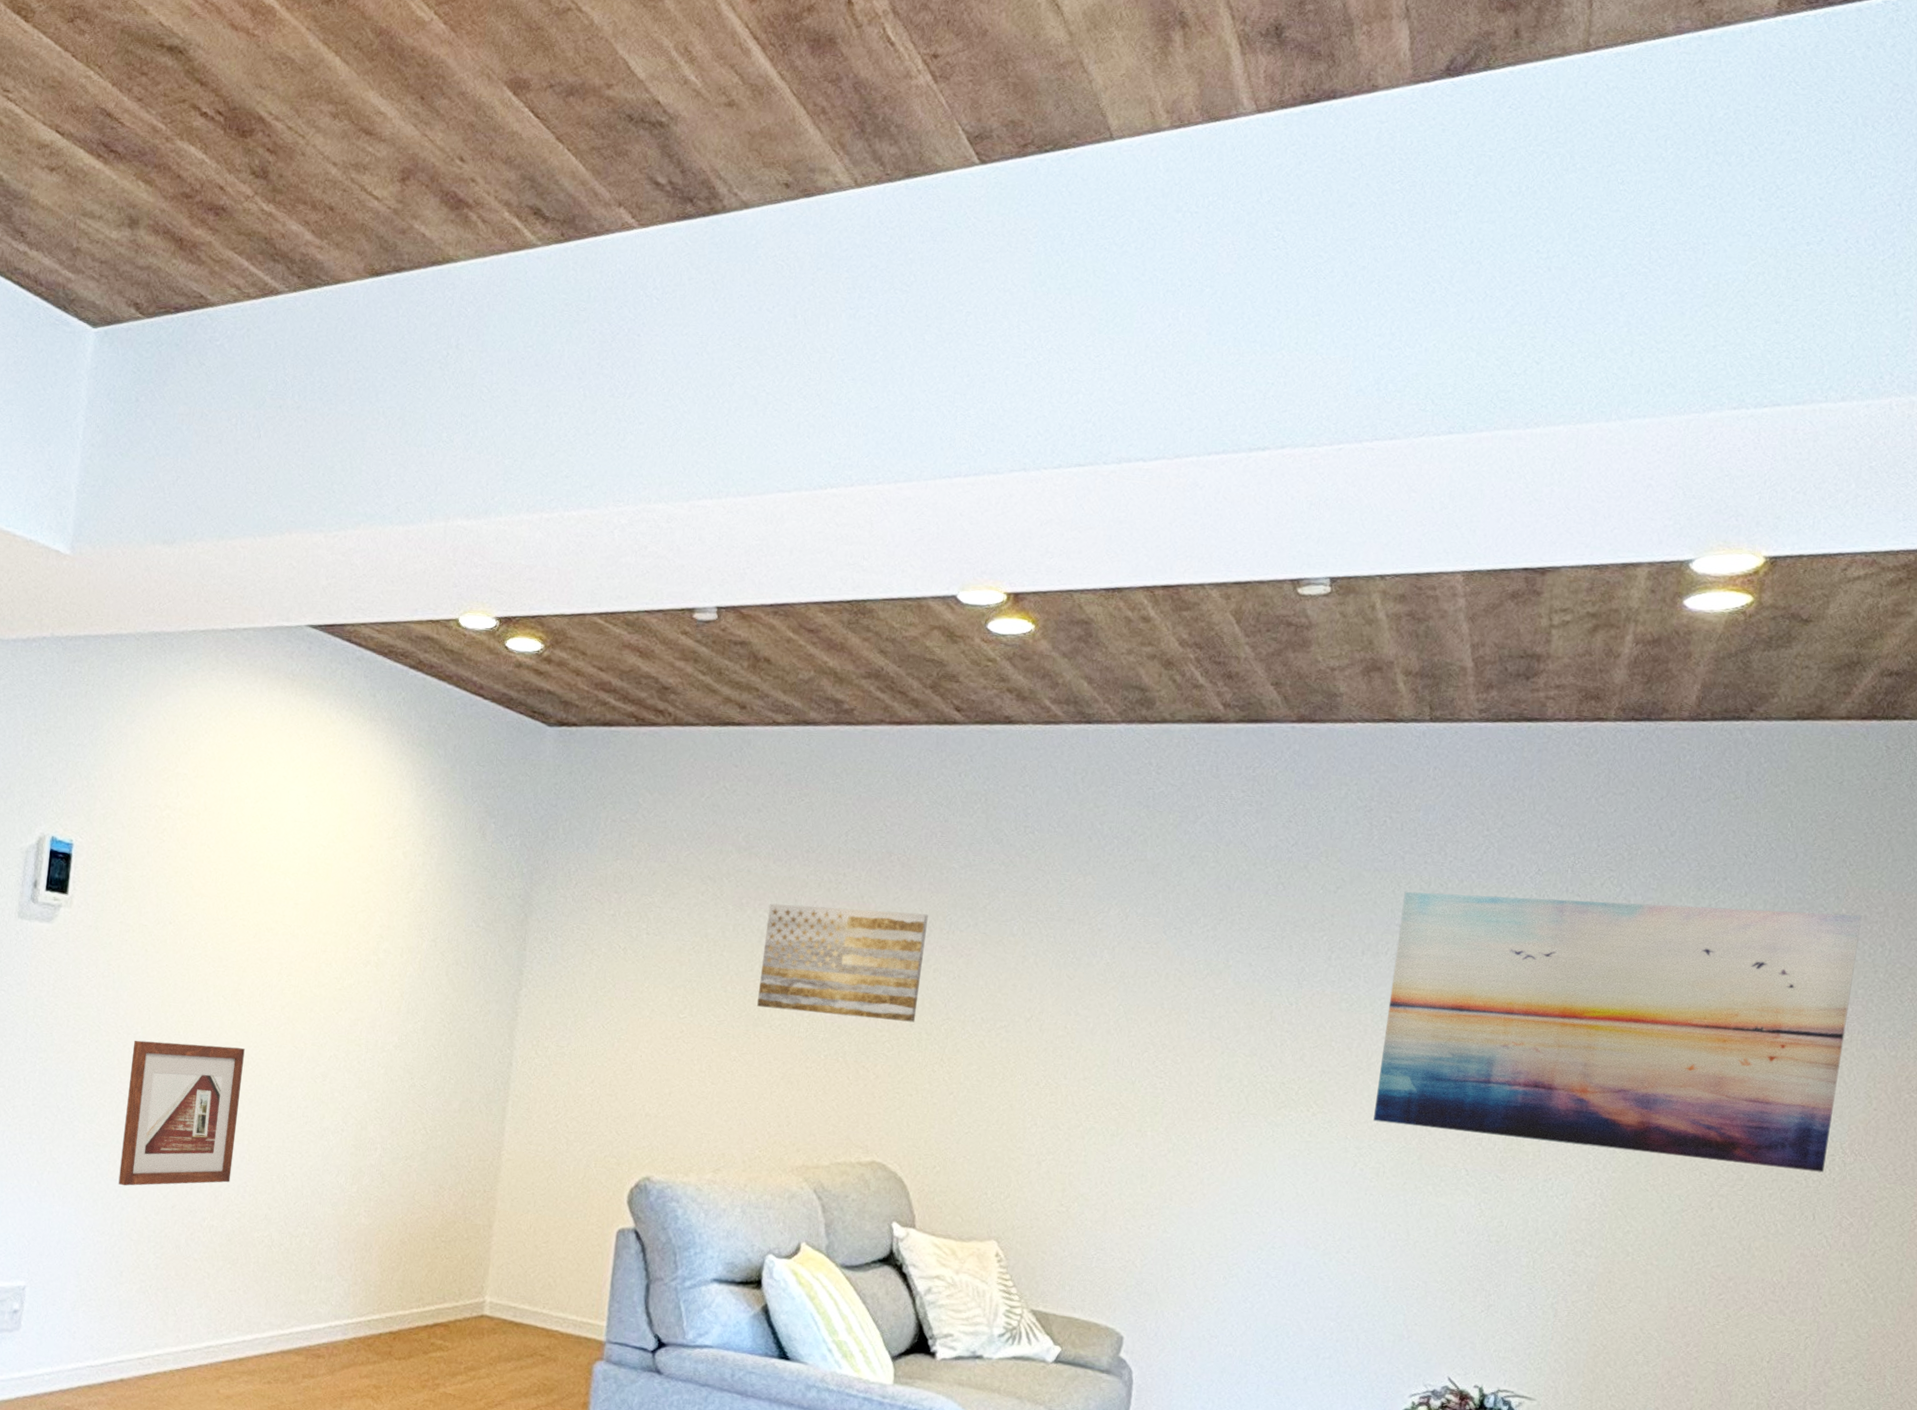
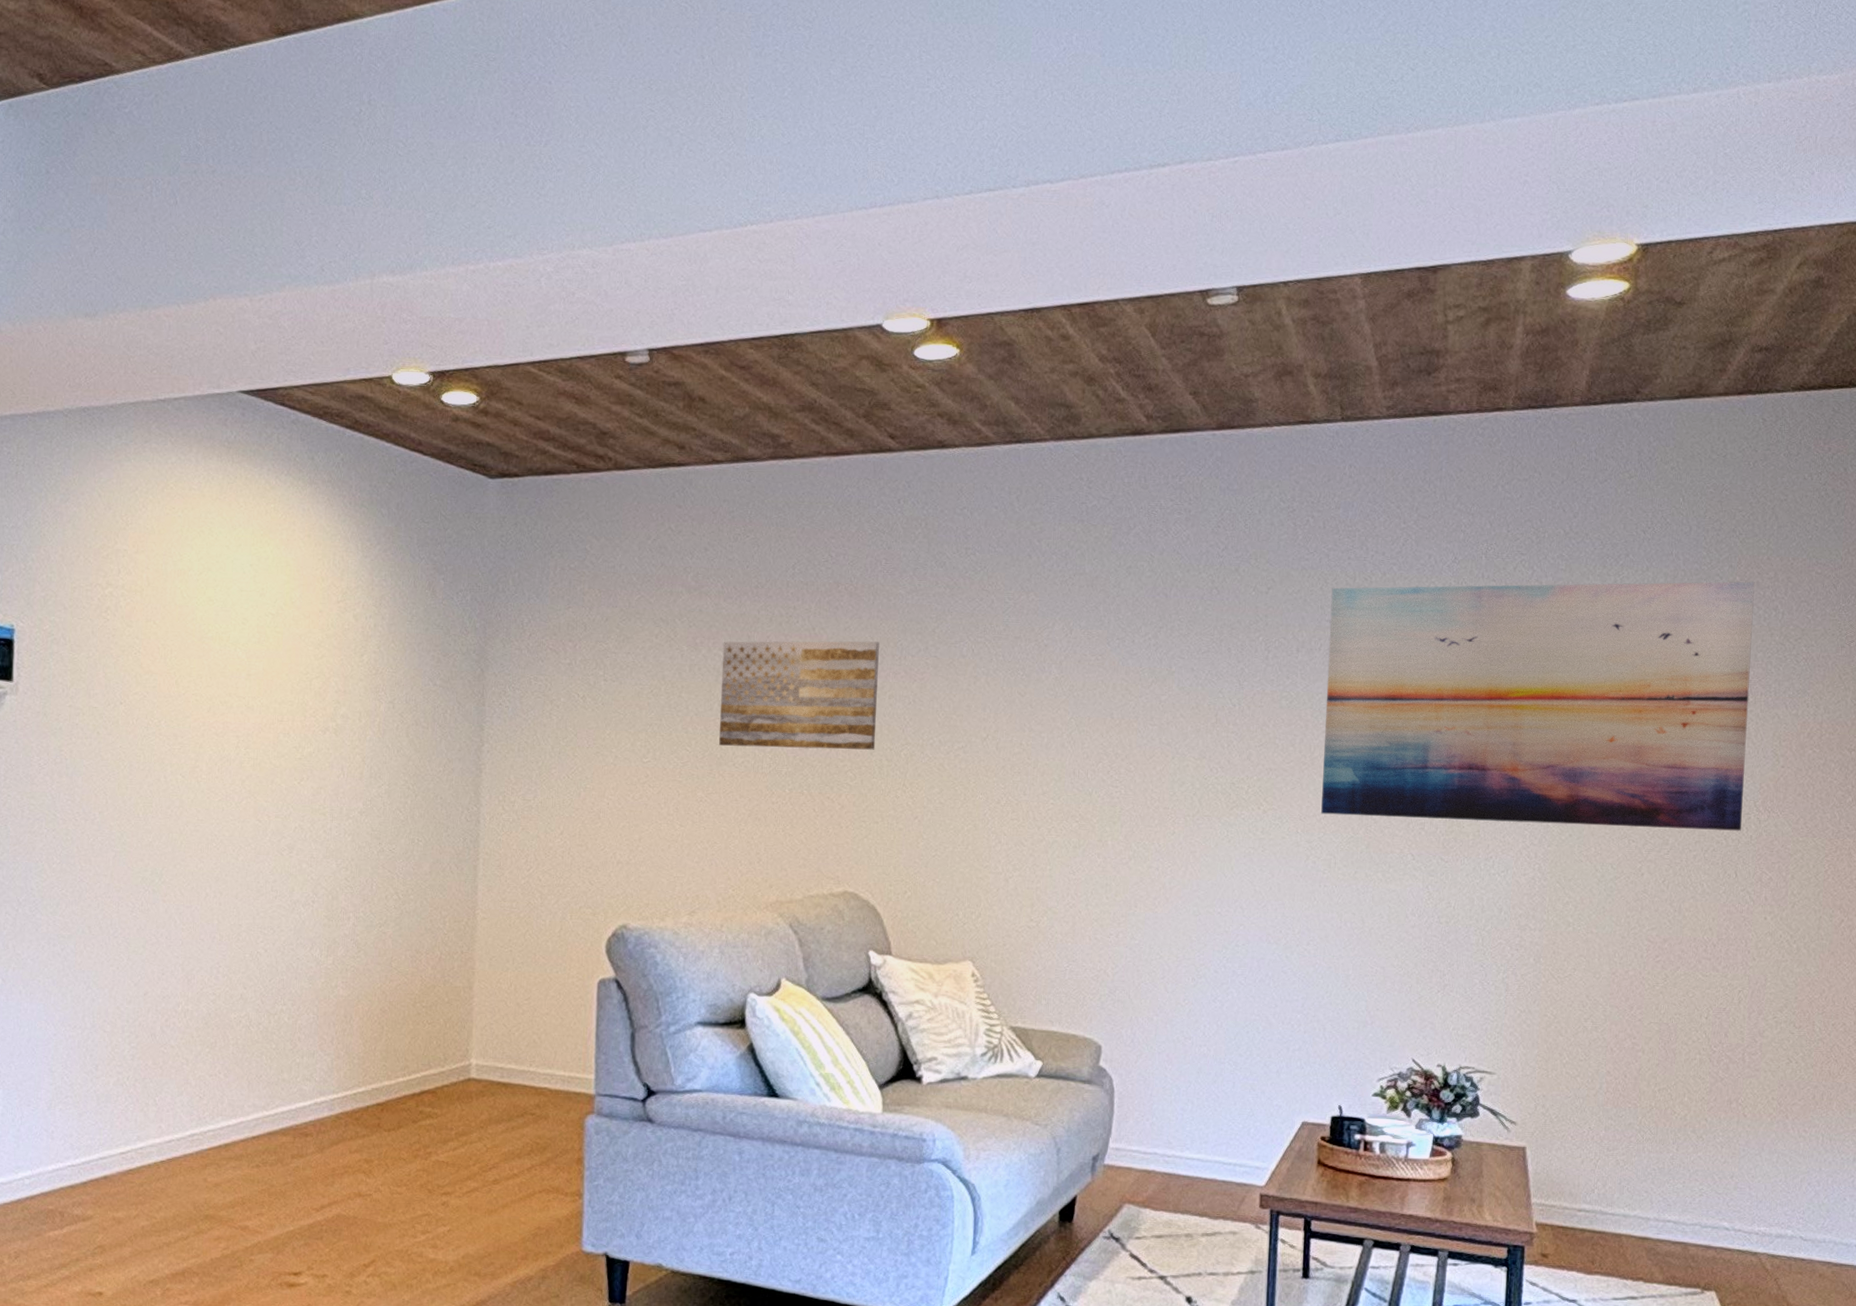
picture frame: present [118,1040,245,1186] -> none [86,825,207,977]

